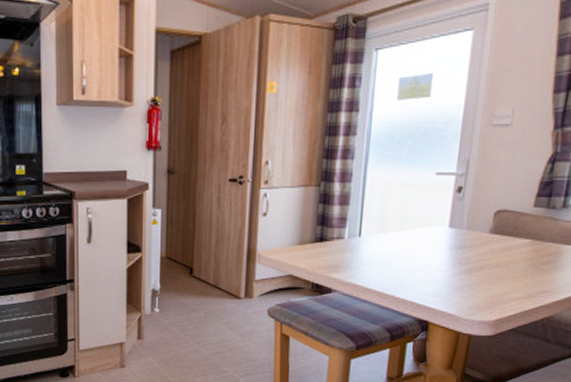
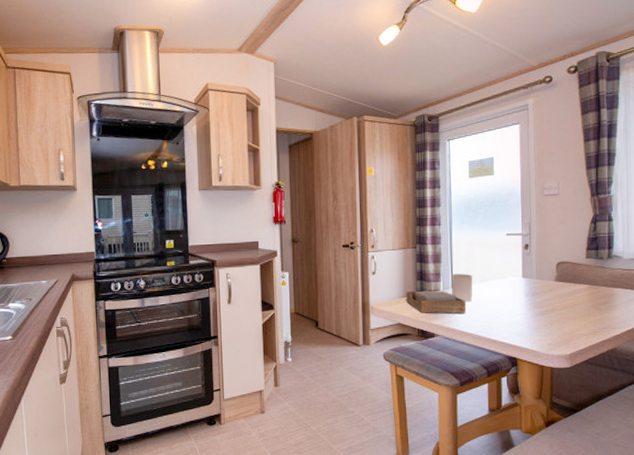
napkin holder: none [301,237,375,268] -> present [406,290,467,315]
cup: none [358,219,387,255] -> present [451,274,473,303]

